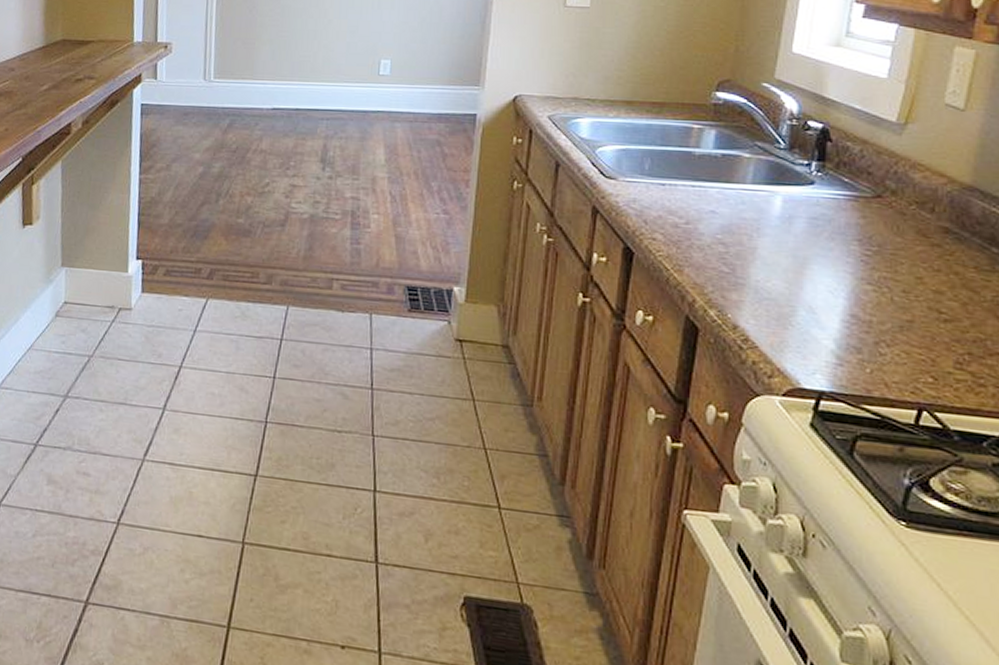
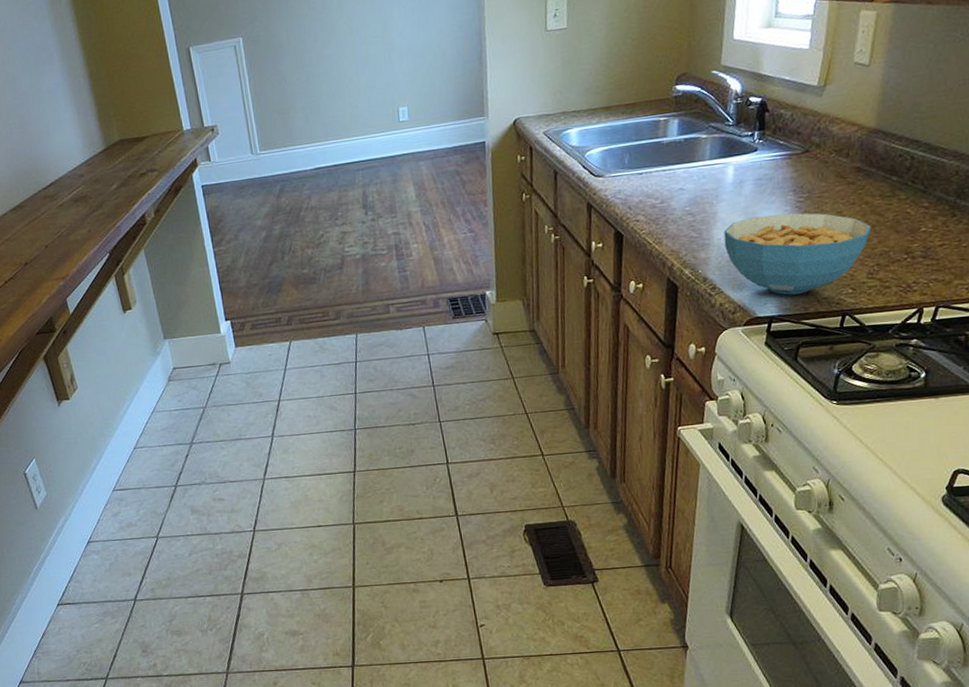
cereal bowl: none [764,262,962,371] -> present [724,213,872,295]

